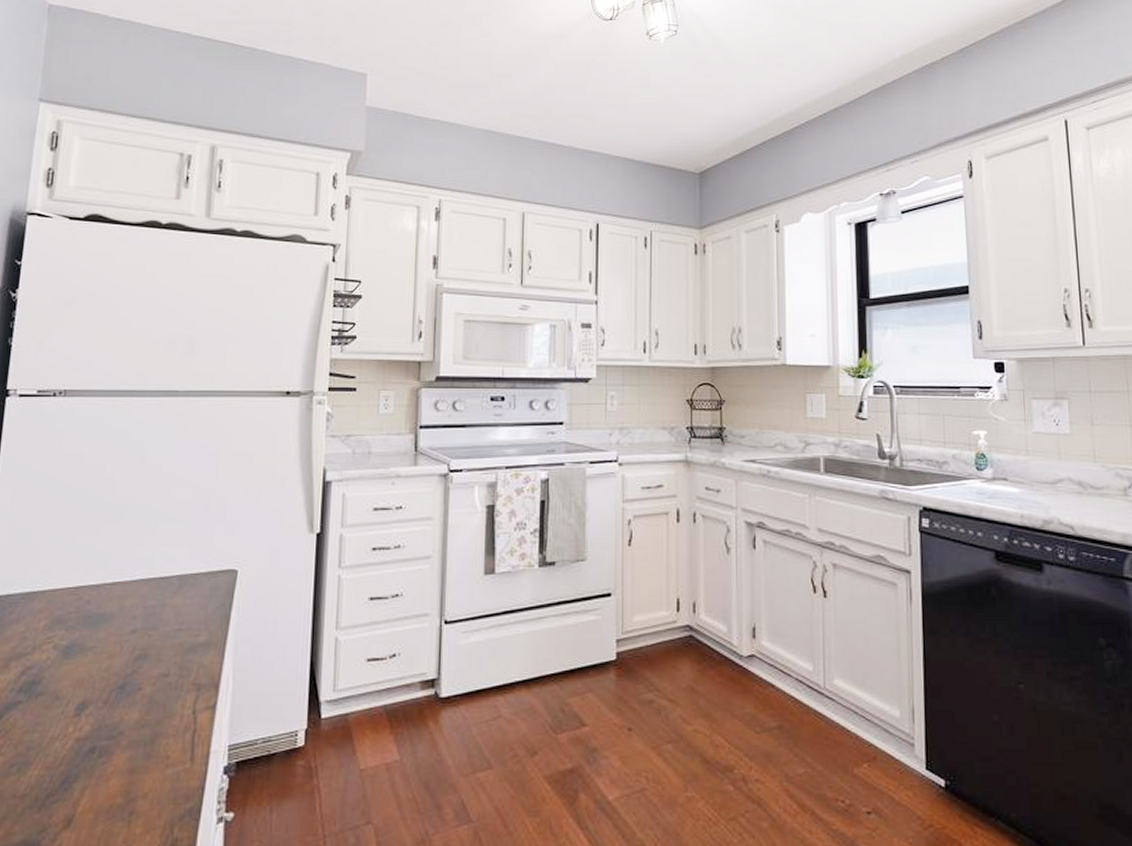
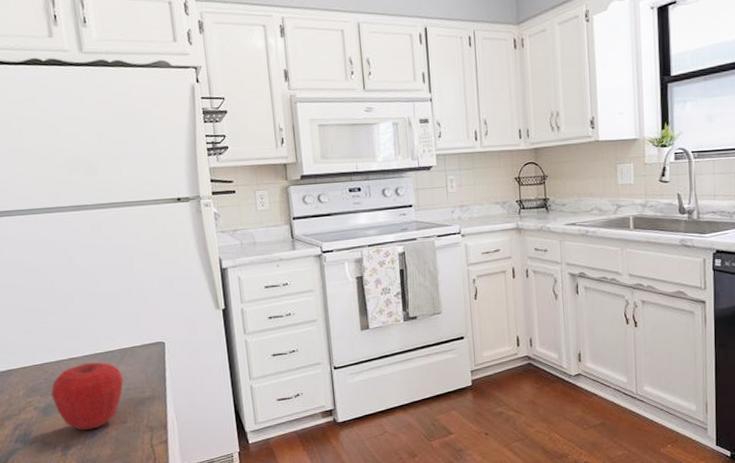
apple: none [79,589,176,682] -> present [50,362,124,430]

